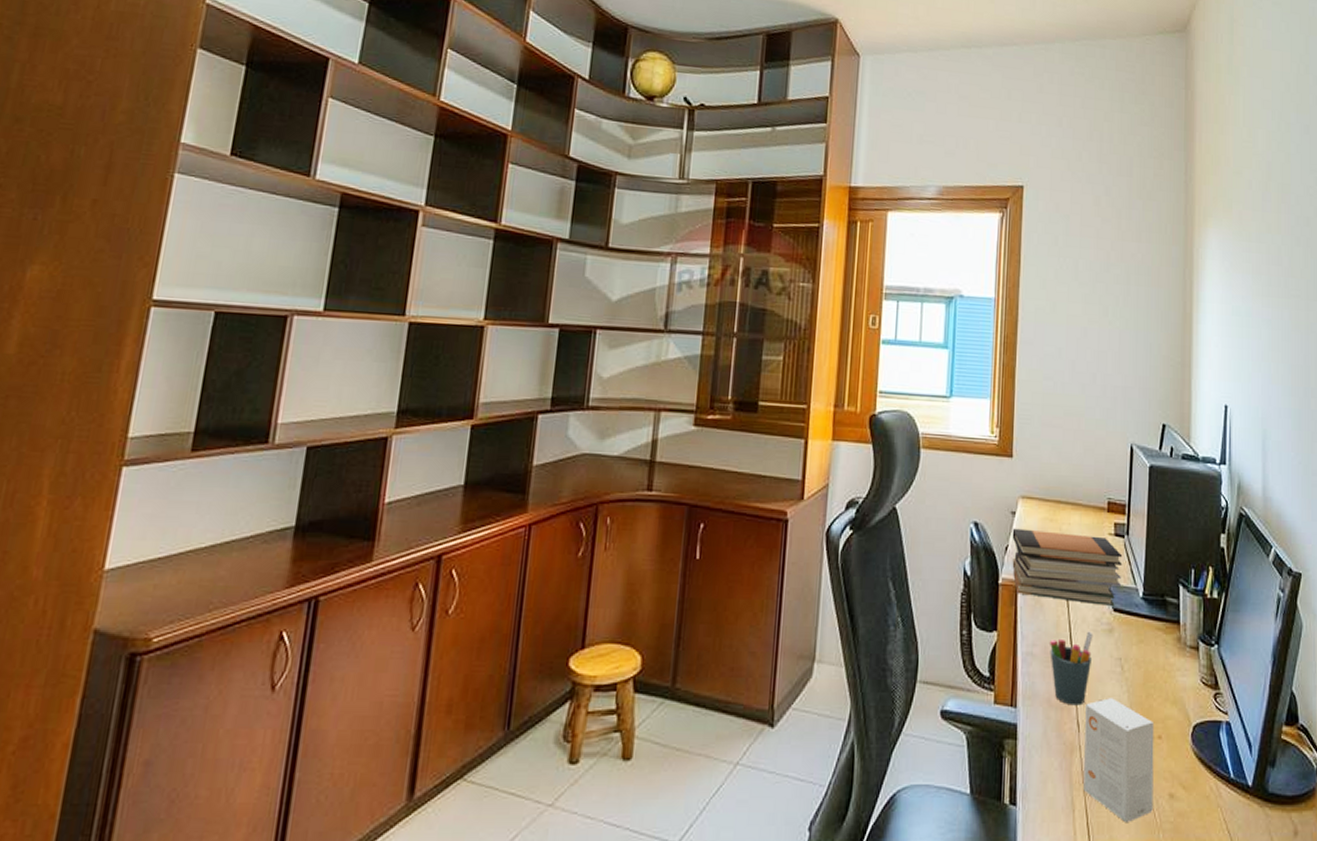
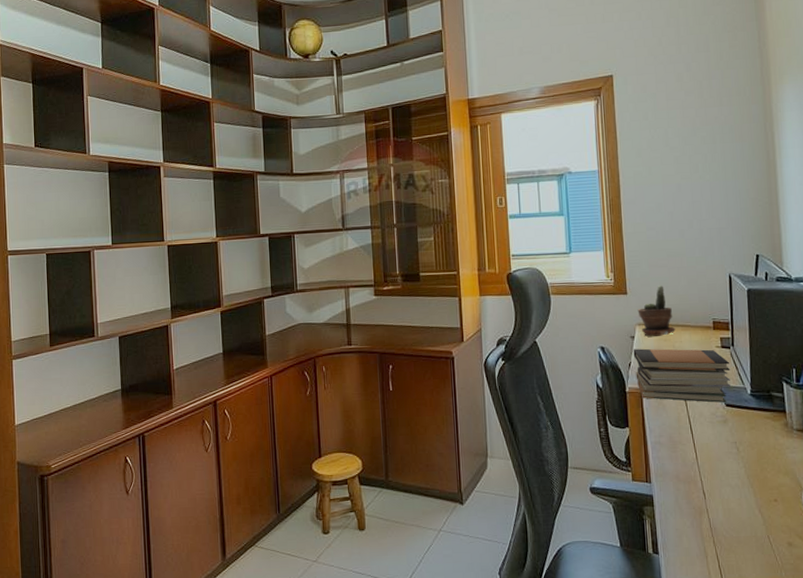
potted plant: none [1022,449,1064,516] -> present [637,285,675,337]
pen holder: present [1050,631,1093,706] -> none [674,423,711,480]
small box: present [1083,698,1155,822] -> none [709,473,775,564]

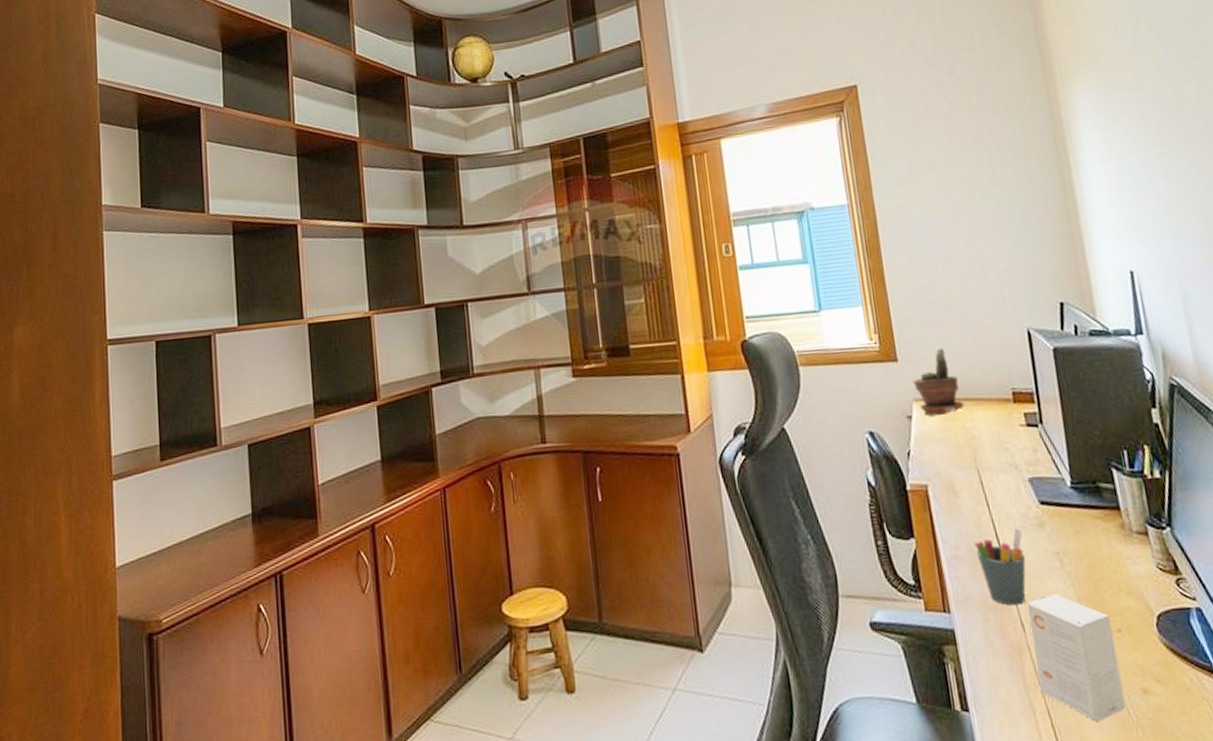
book stack: present [633,348,732,403] -> none [911,429,1045,500]
pen holder: none [674,423,711,480] -> present [974,528,1026,606]
small box: none [709,473,775,564] -> present [1027,594,1126,721]

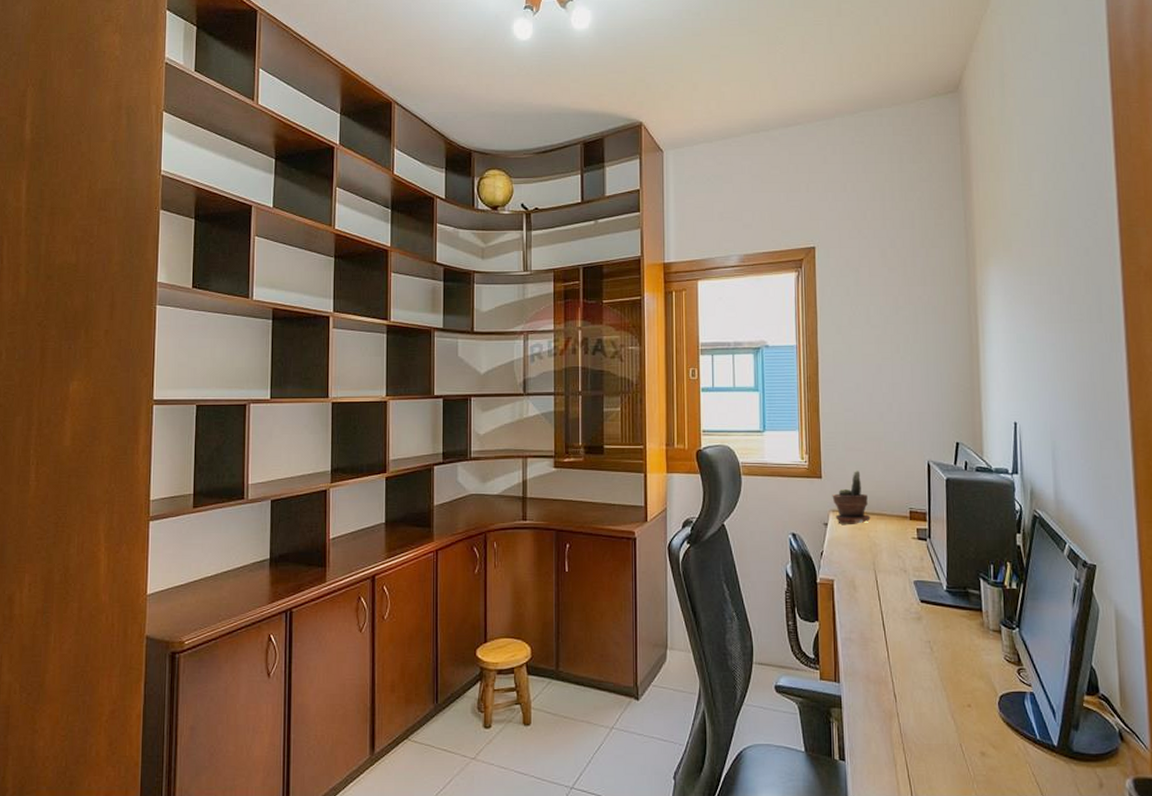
pen holder: present [974,528,1026,606] -> none [865,619,904,681]
small box: present [1027,594,1126,721] -> none [901,674,967,775]

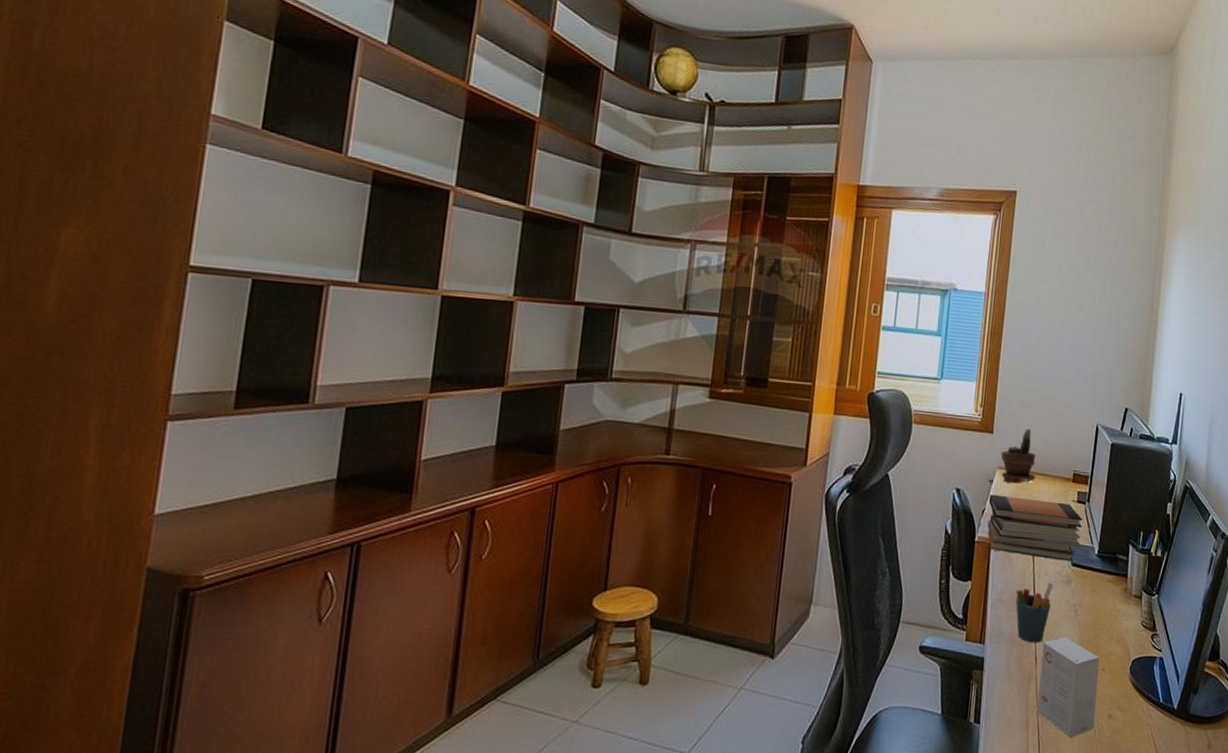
book stack: none [826,537,927,598] -> present [987,494,1083,561]
pen holder: none [865,619,904,681] -> present [1015,582,1054,643]
small box: none [901,674,967,775] -> present [1037,637,1100,737]

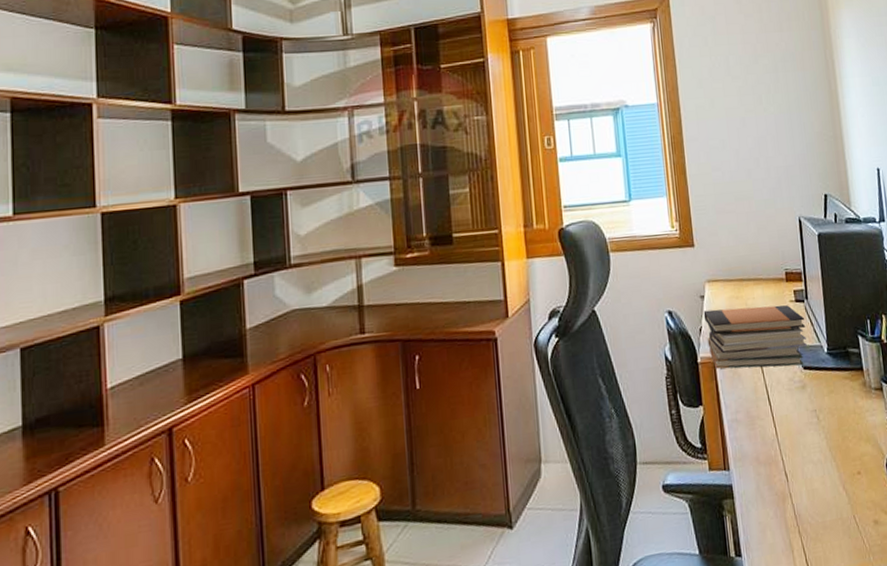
potted plant: present [1001,427,1036,484] -> none [706,233,747,295]
pen holder: present [1015,582,1054,643] -> none [751,391,791,460]
small box: present [1037,637,1100,737] -> none [791,446,862,553]

